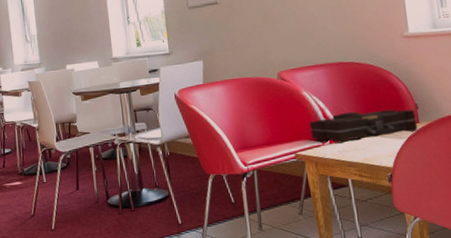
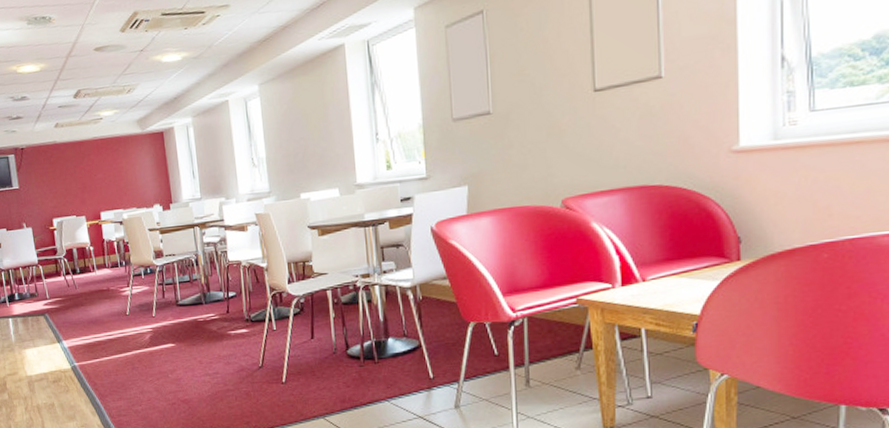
briefcase: present [309,109,418,143] -> none [598,243,738,286]

